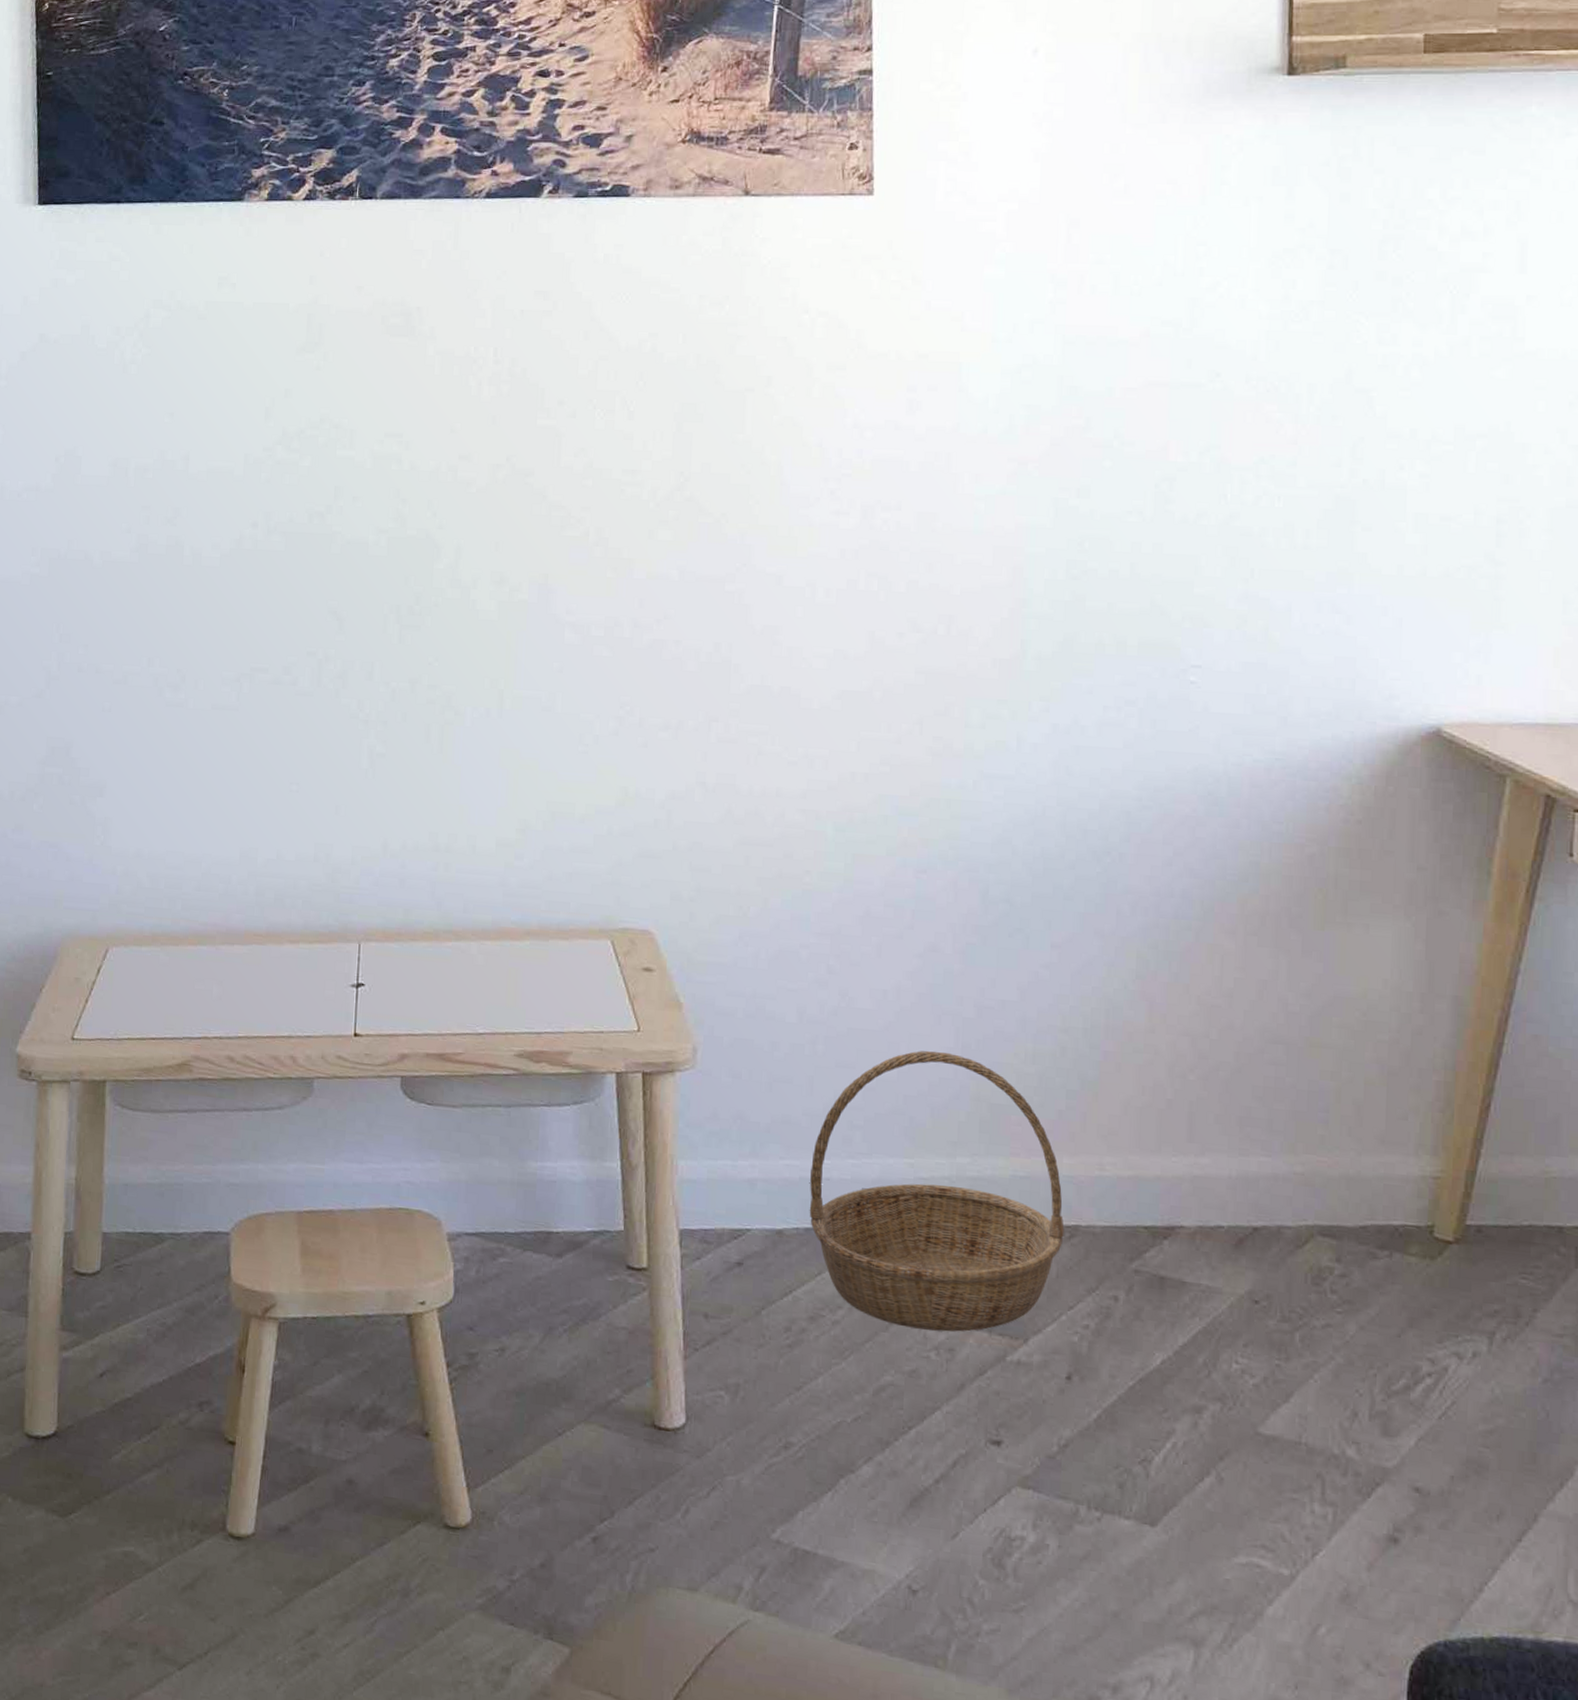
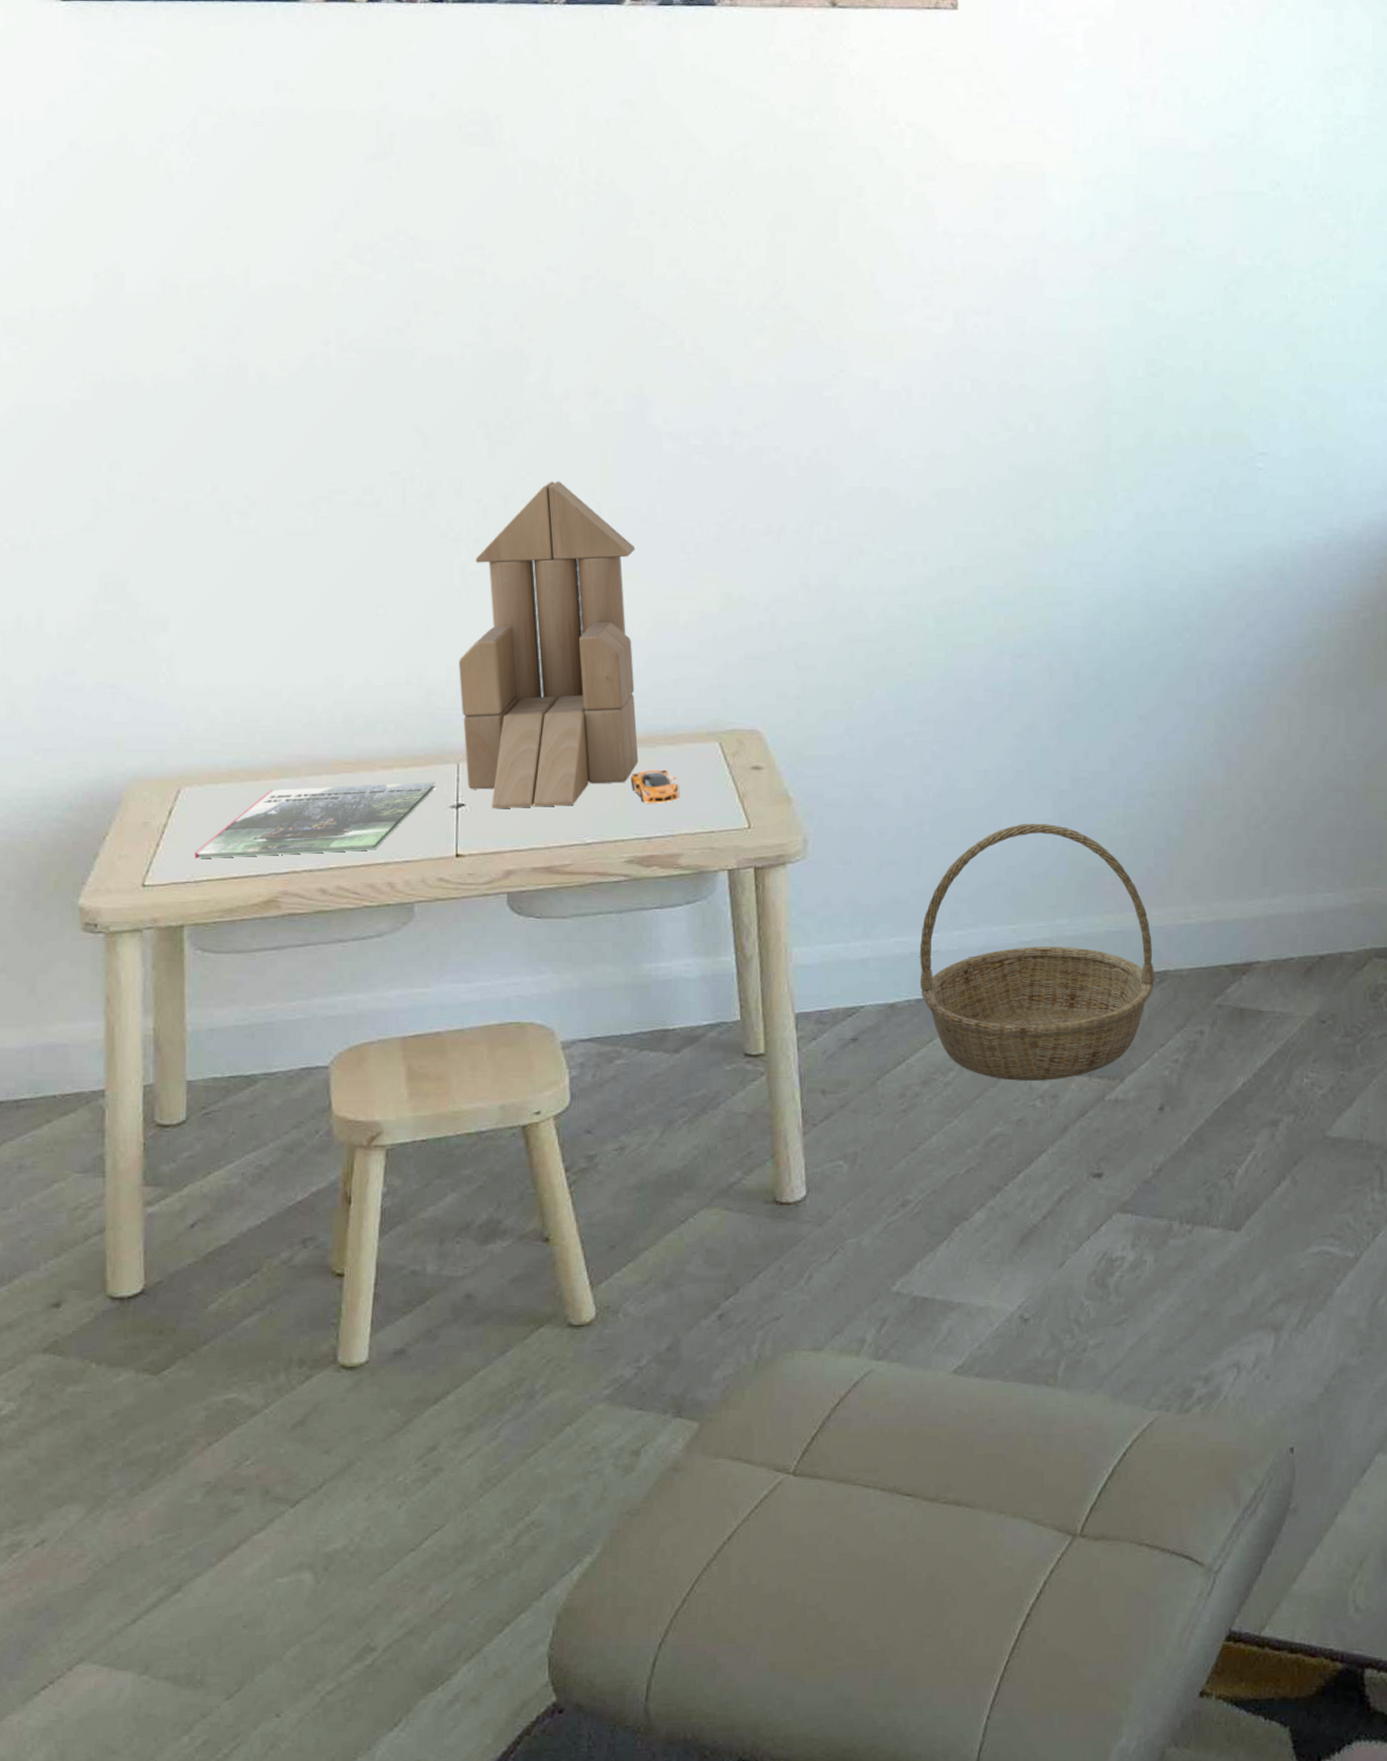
magazine: none [118,955,339,1023] -> present [194,782,436,859]
toy blocks: none [363,667,535,994] -> present [459,481,639,809]
toy car: none [523,963,571,998] -> present [630,769,680,803]

